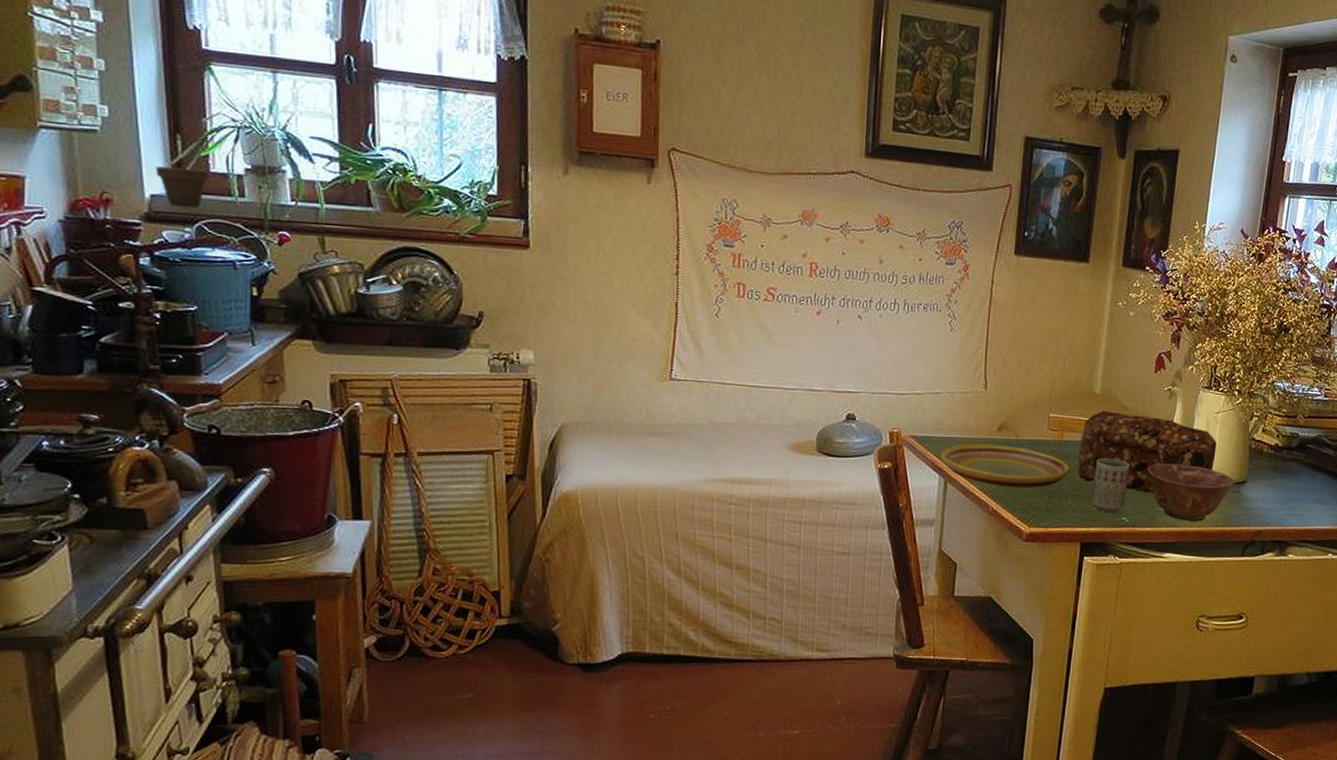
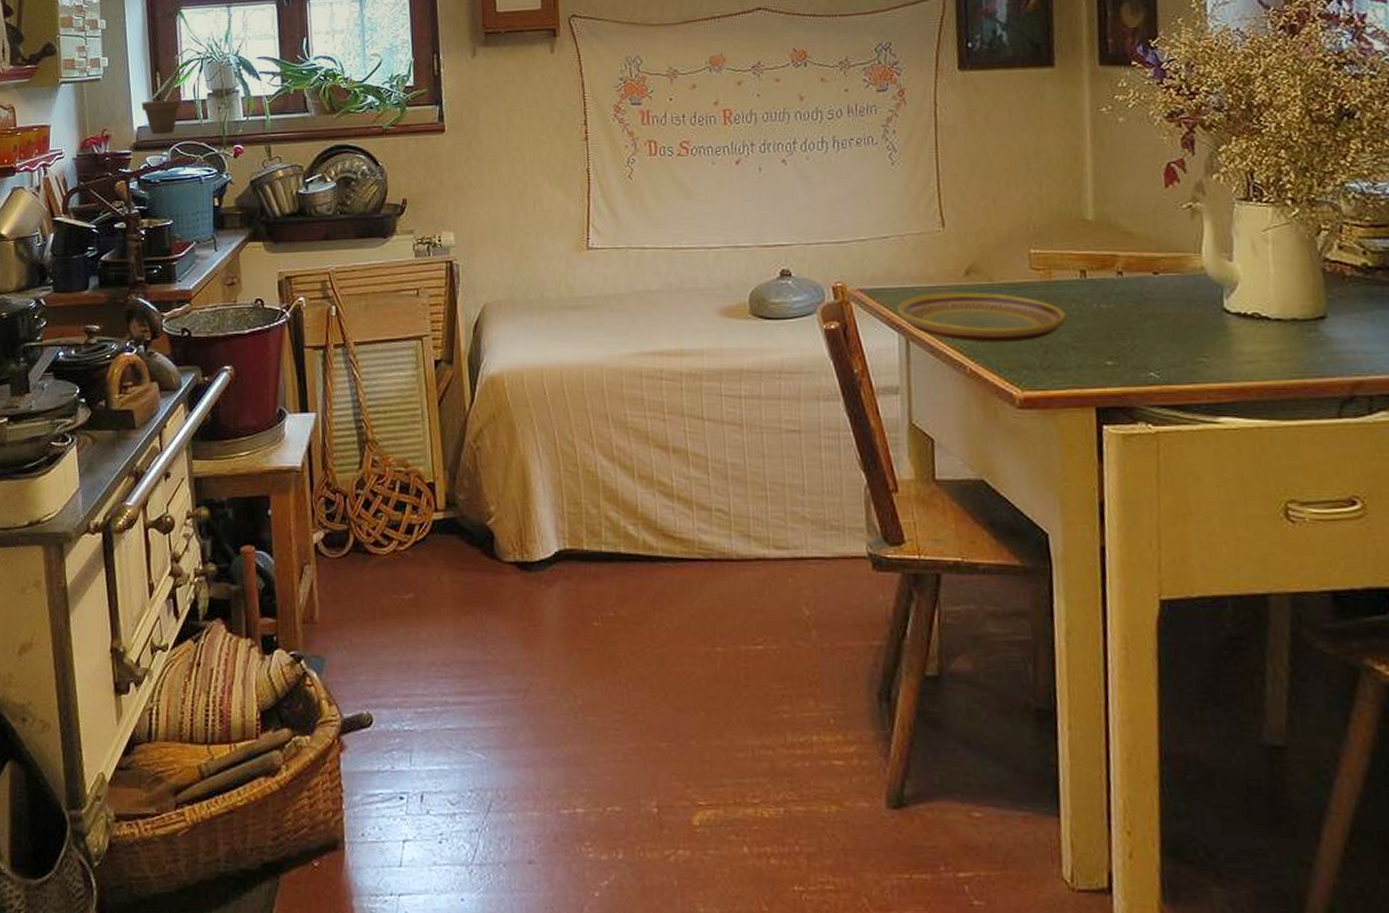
bread loaf: present [1078,410,1217,493] -> none [1075,240,1273,340]
cup: present [1091,458,1130,512] -> none [1100,298,1151,366]
ceramic bowl: present [1147,463,1234,522] -> none [1175,300,1308,374]

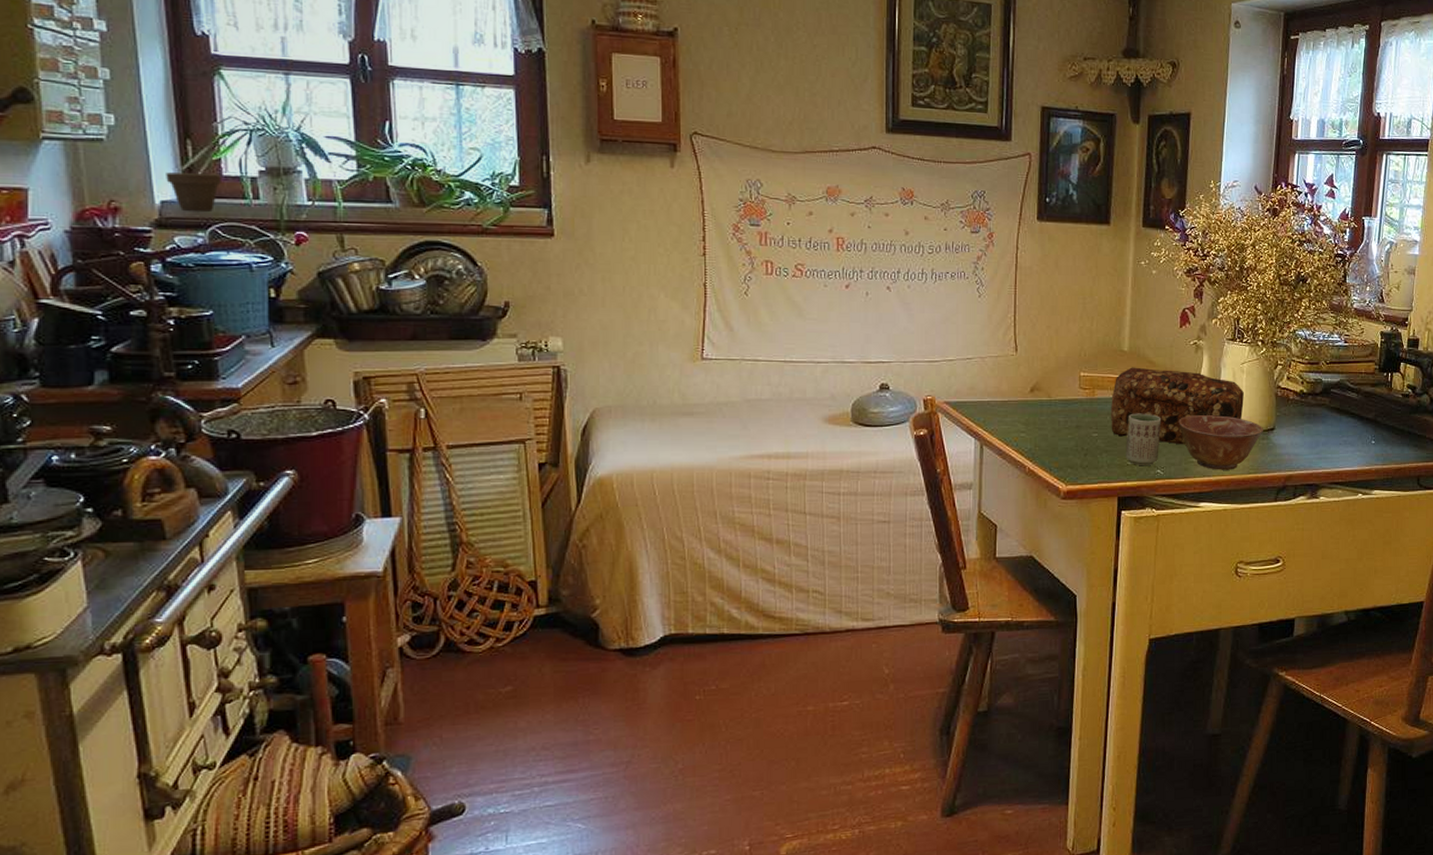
plate: present [897,292,1066,343] -> none [976,406,1103,448]
bread loaf: none [1075,240,1273,340] -> present [1111,367,1244,445]
cup: none [1100,298,1151,366] -> present [1126,413,1162,465]
ceramic bowl: none [1175,300,1308,374] -> present [1178,415,1263,470]

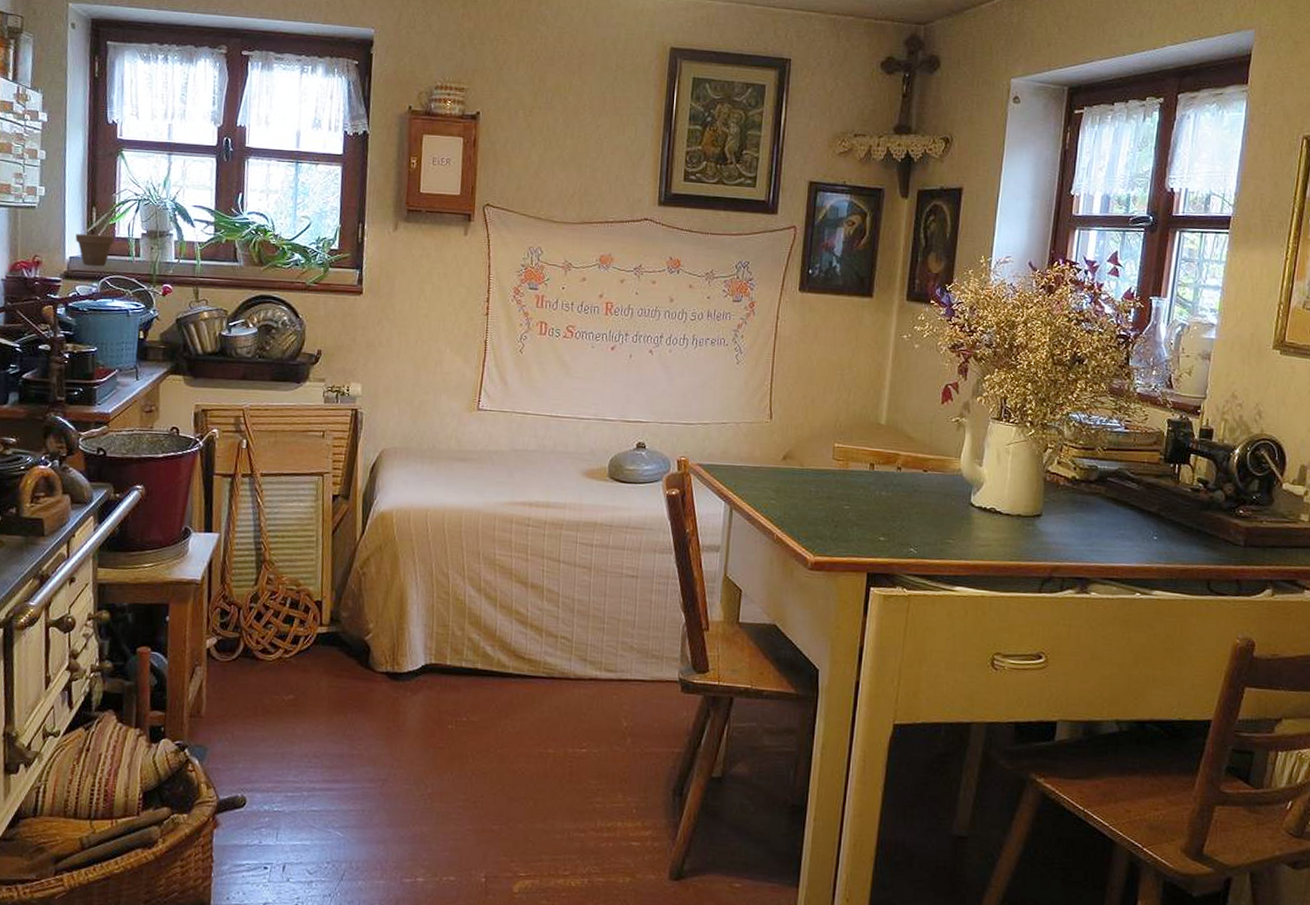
bread loaf: present [1111,367,1244,445] -> none [864,441,1009,525]
cup: present [1126,413,1162,465] -> none [877,488,918,543]
ceramic bowl: present [1178,415,1263,470] -> none [935,494,1029,555]

